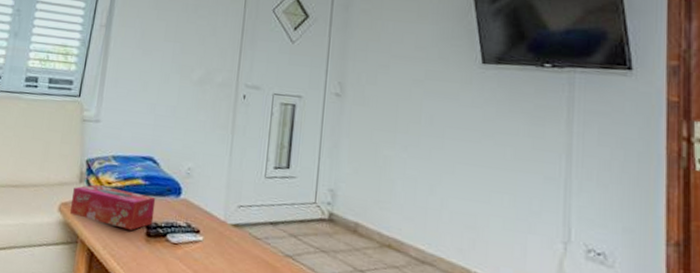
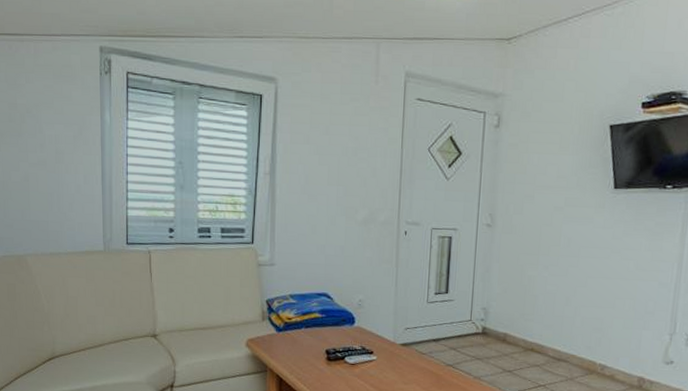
tissue box: present [70,184,156,230] -> none [257,321,333,357]

